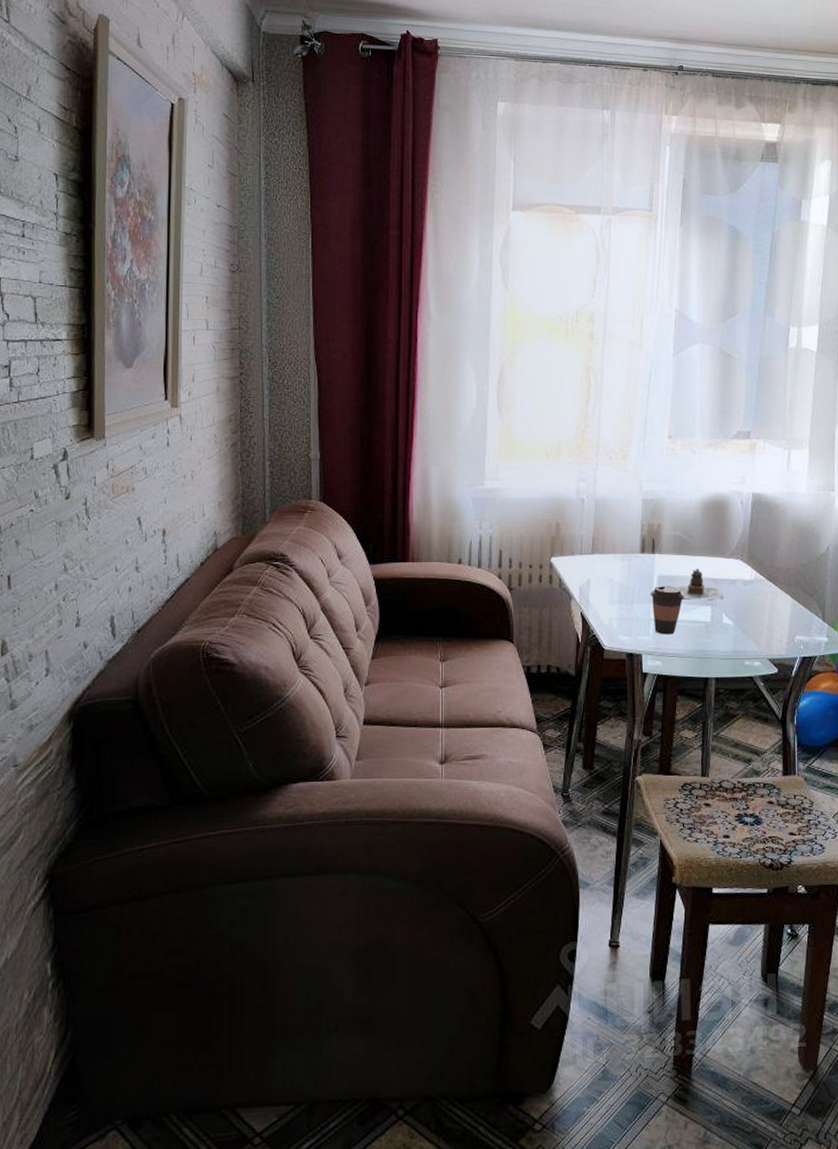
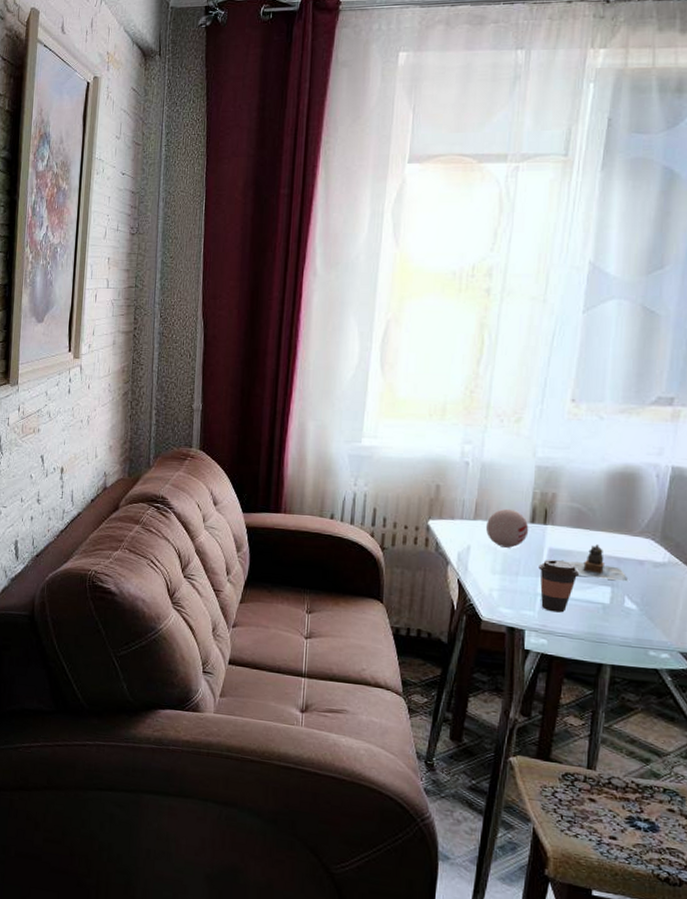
decorative ball: none [602,541,640,578] -> present [485,508,529,548]

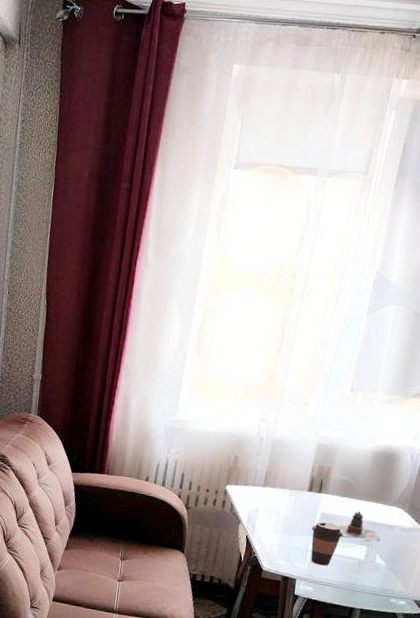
decorative ball: present [485,508,529,548] -> none [272,478,307,512]

